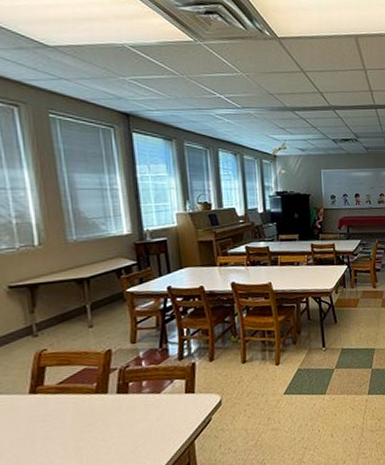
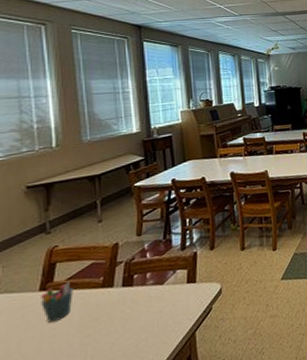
pen holder: none [31,386,66,426] -> present [41,282,73,323]

